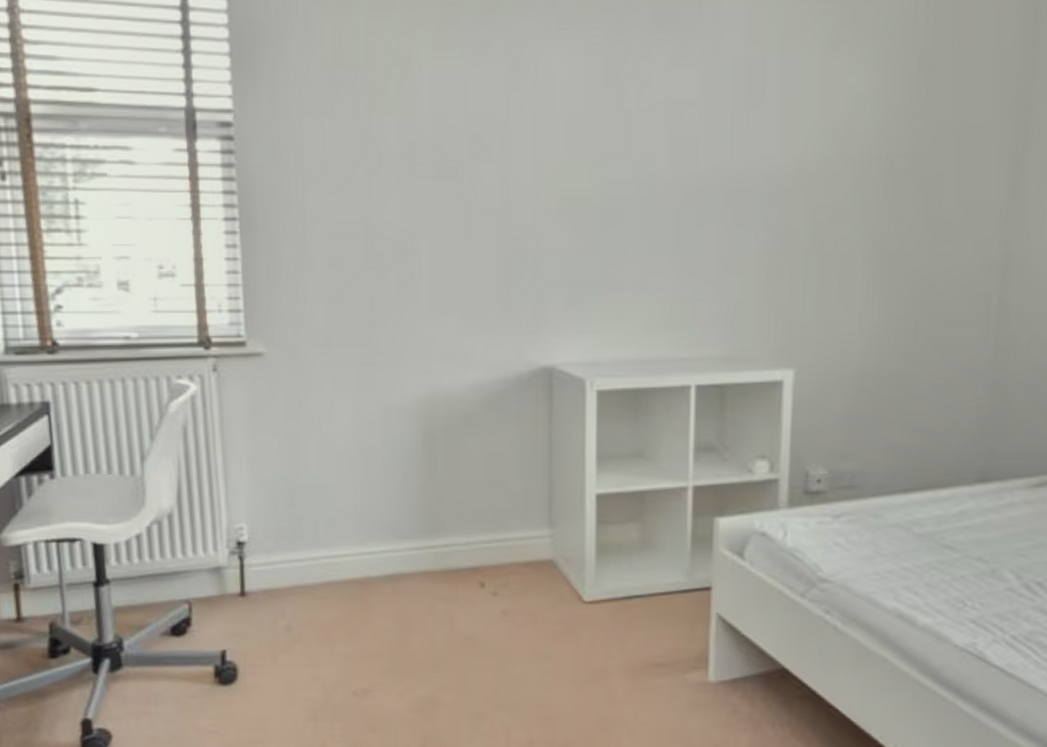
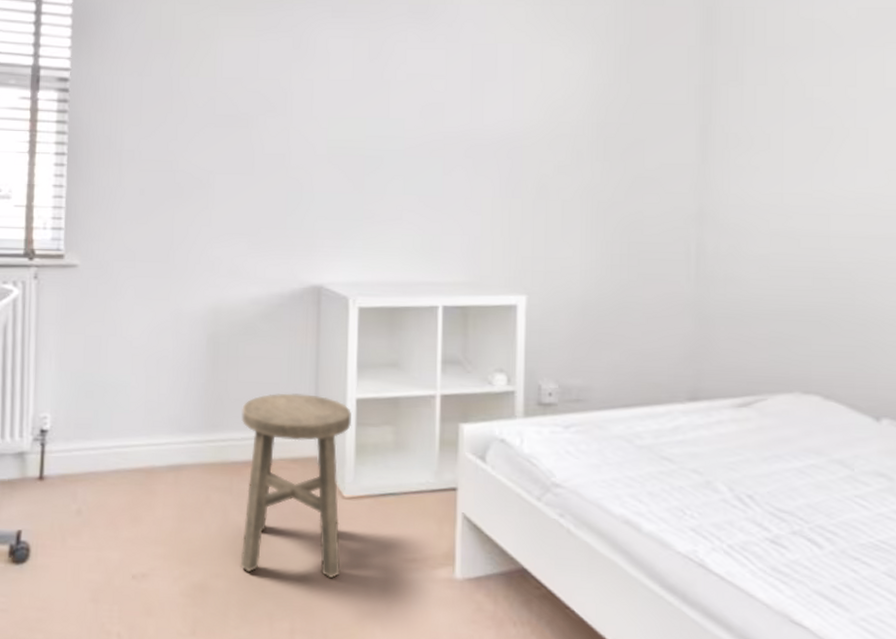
stool: none [465,491,591,687] -> present [240,393,351,579]

